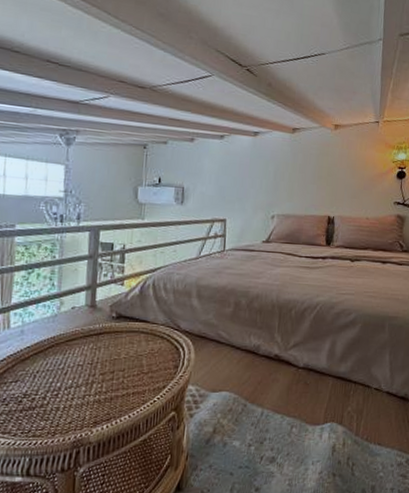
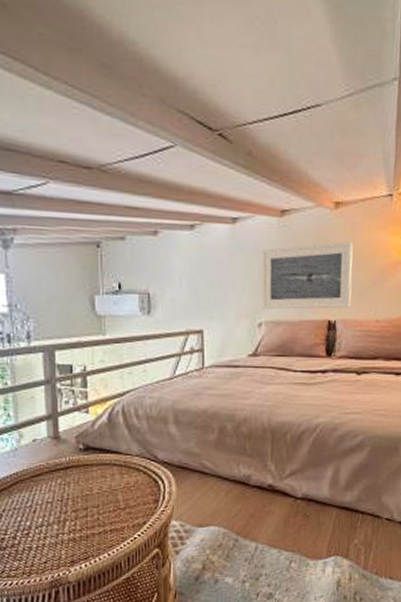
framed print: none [275,155,349,207] -> present [261,241,353,310]

